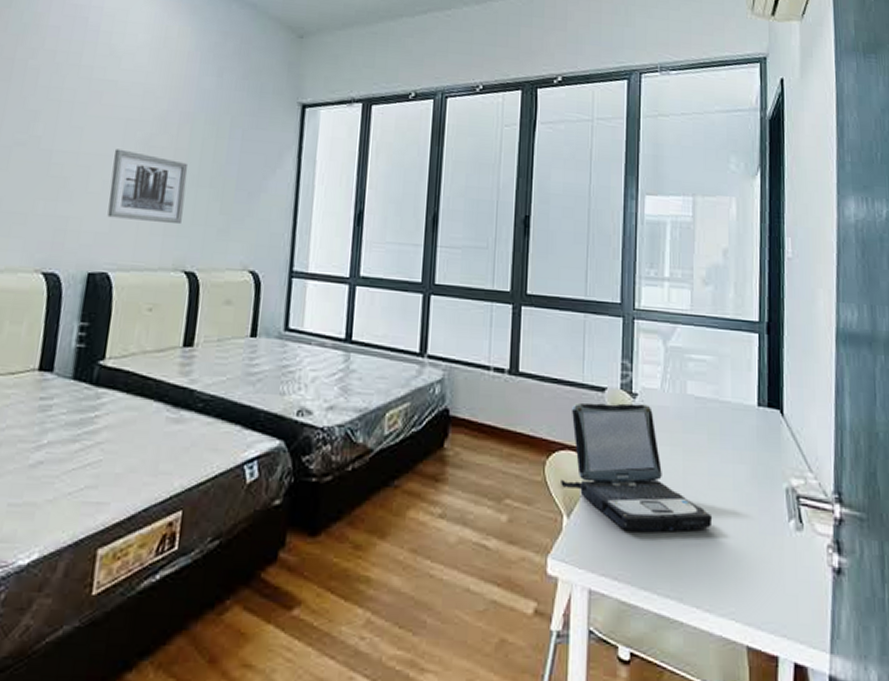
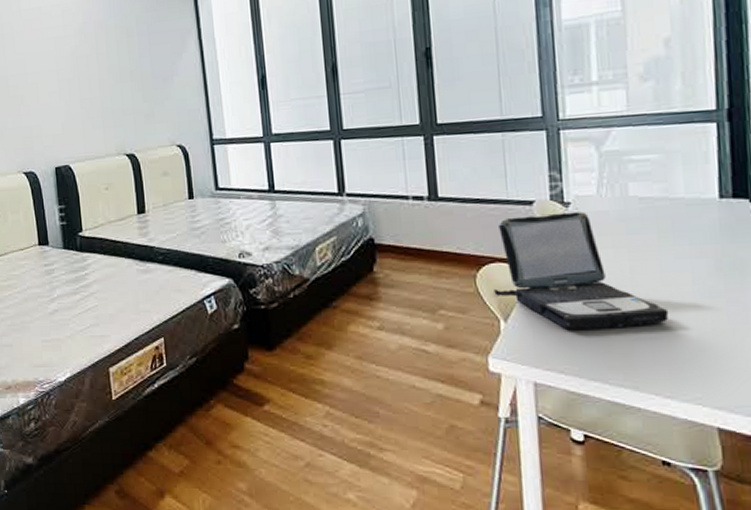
wall art: present [107,149,188,223] -> none [51,63,115,121]

